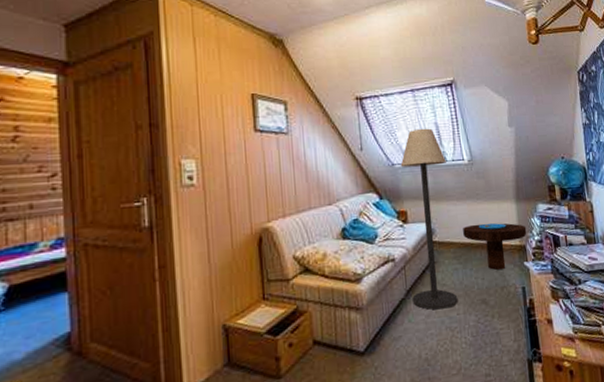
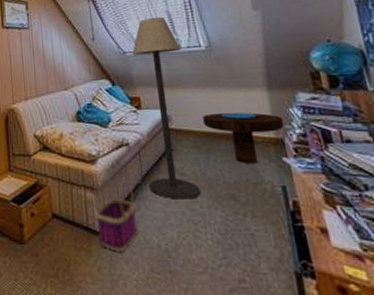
basket: none [358,293,401,369] -> present [93,175,138,251]

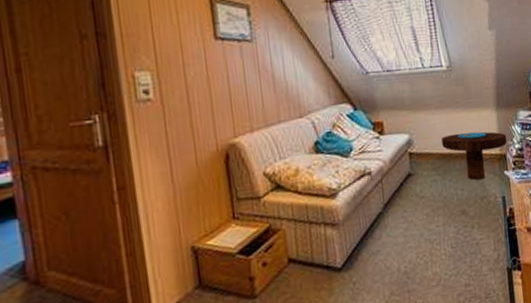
basket: present [93,175,138,251] -> none [334,207,379,284]
floor lamp: present [132,16,201,200] -> none [375,32,437,223]

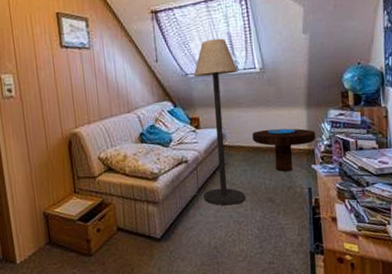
floor lamp: none [375,32,437,223] -> present [193,38,246,206]

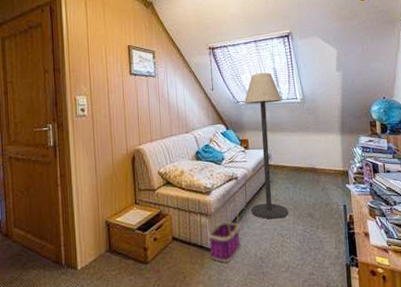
basket: none [155,190,193,253] -> present [207,203,241,262]
side table: present [252,128,316,172] -> none [294,151,350,190]

